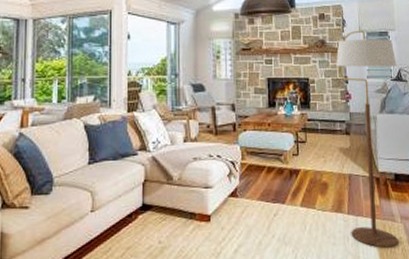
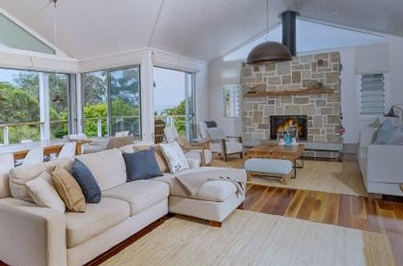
floor lamp: present [336,30,399,249] -> none [332,73,390,254]

